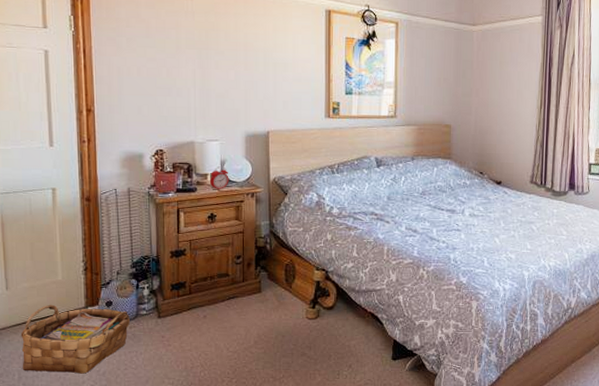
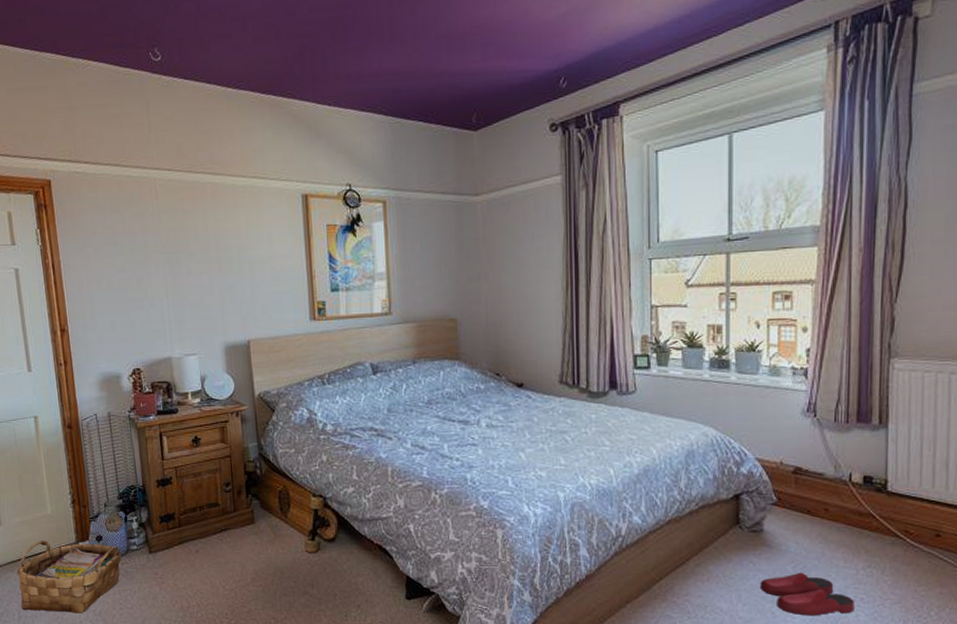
alarm clock: present [210,166,229,190] -> none [191,383,211,410]

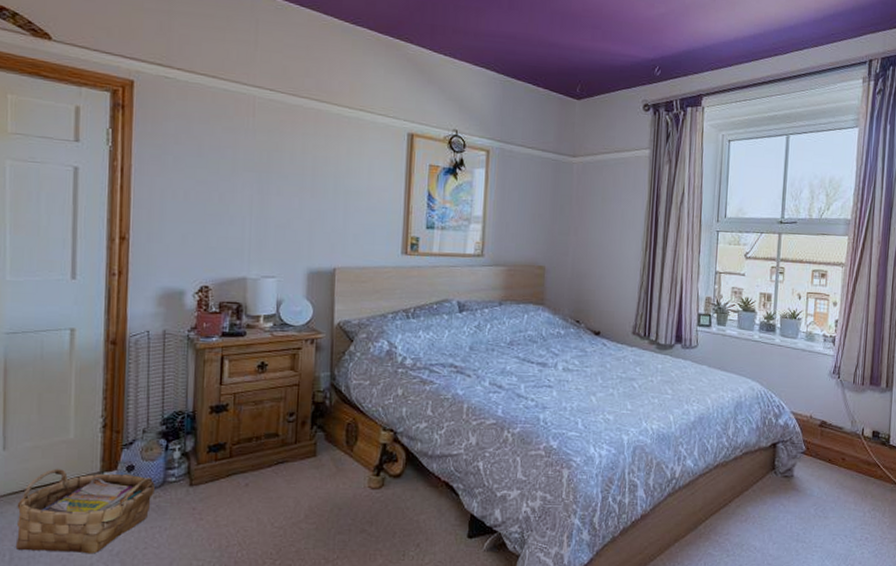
slippers: present [759,572,855,616] -> none [787,514,861,553]

